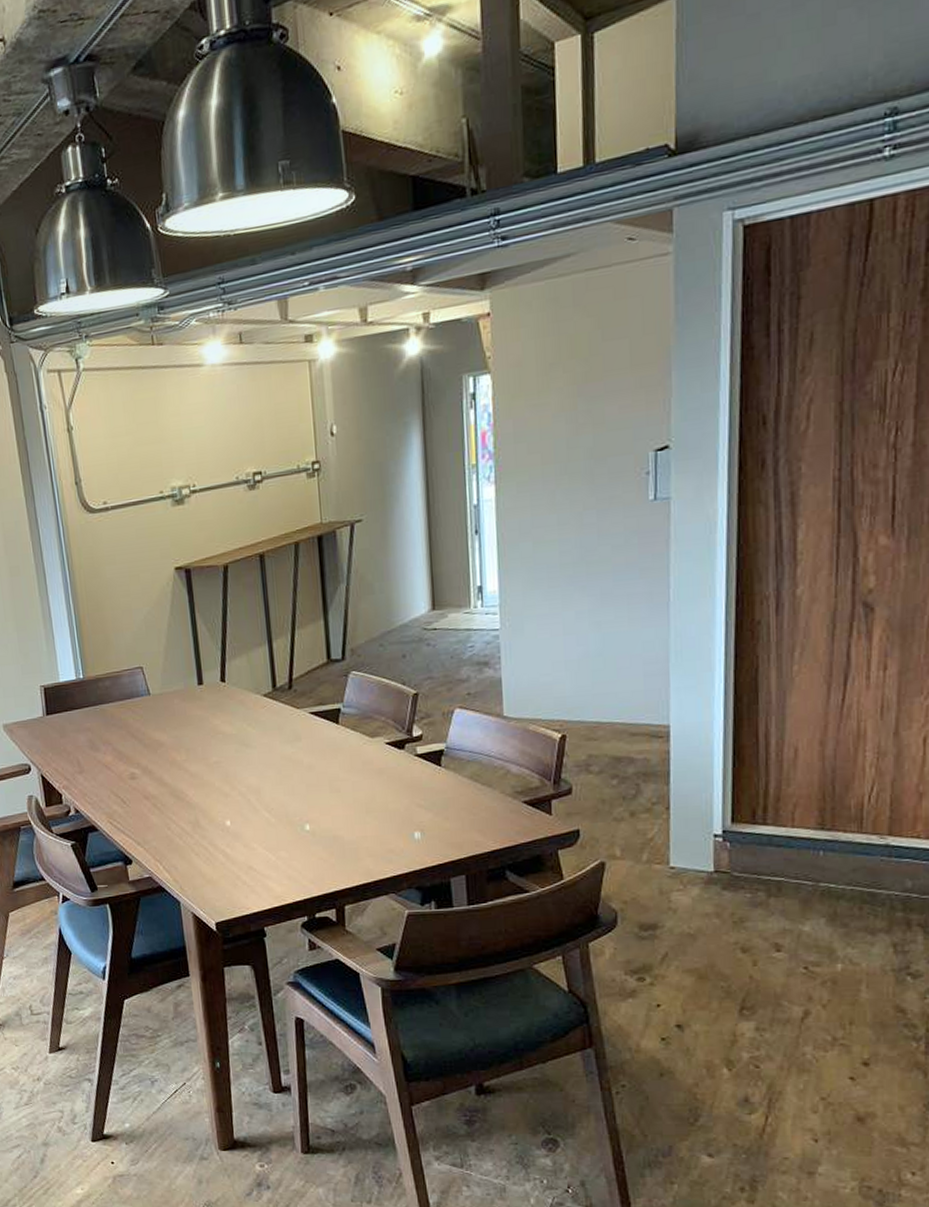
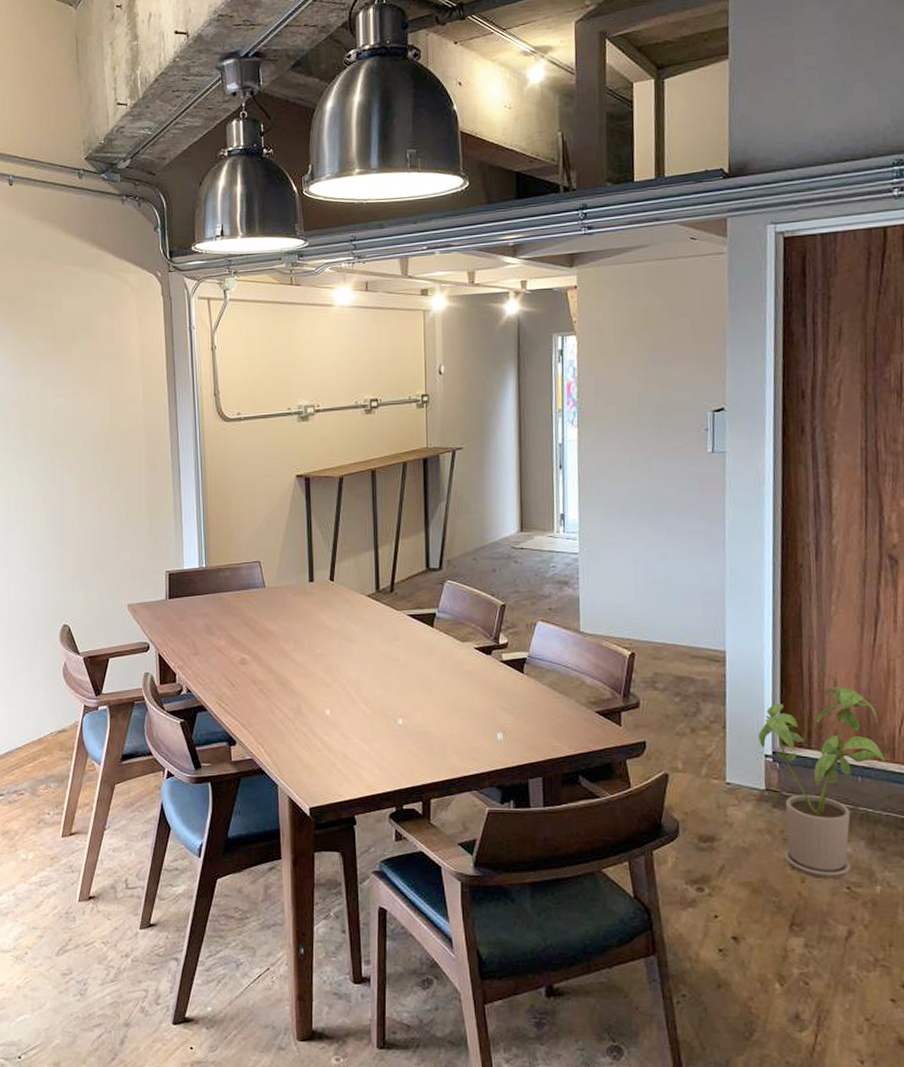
house plant: none [707,754,852,960] -> present [758,686,886,879]

